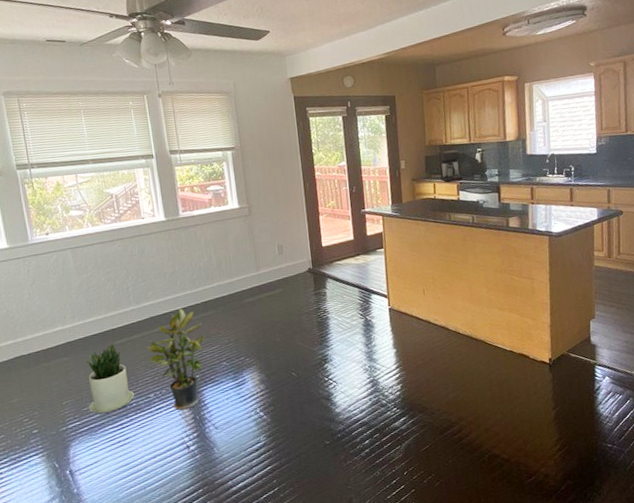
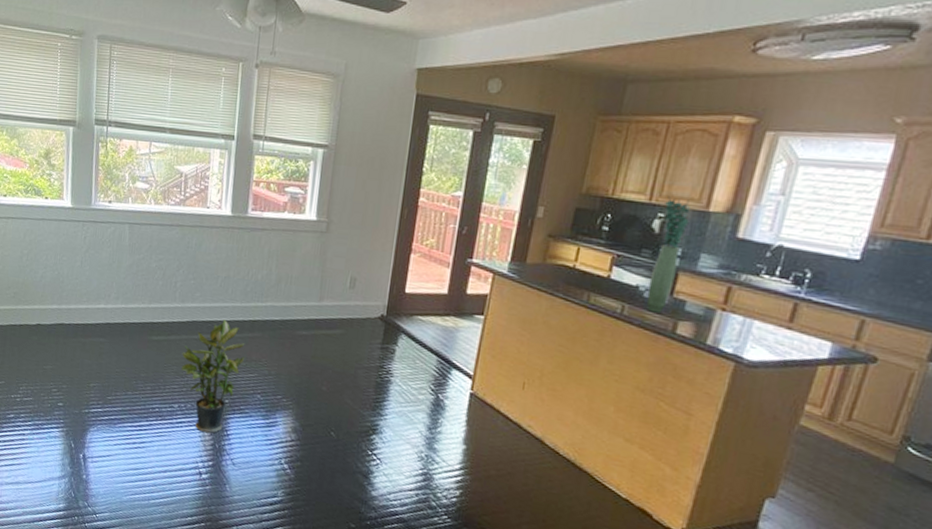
planter: present [84,343,134,414] -> none [113,337,159,410]
coffee maker: present [438,150,463,183] -> none [590,206,629,253]
vase: none [479,136,499,217] -> present [646,196,690,313]

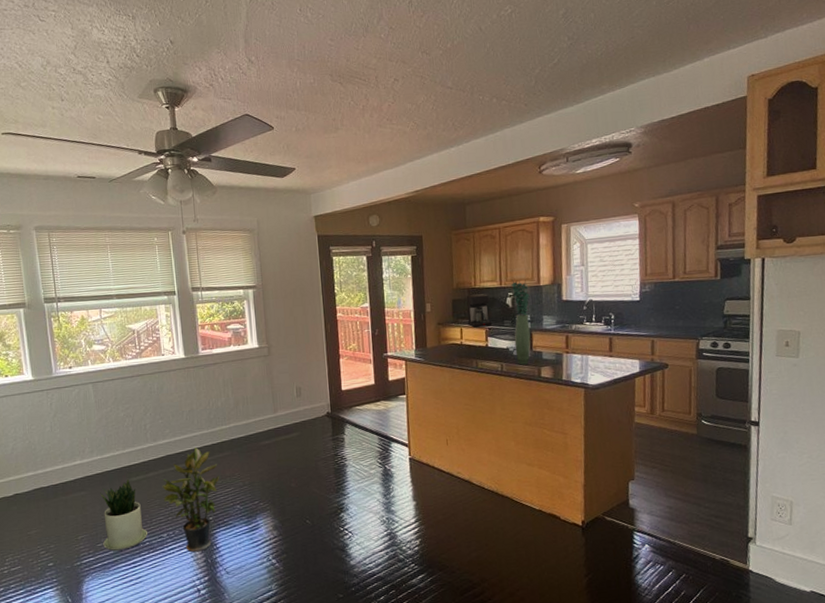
planter: none [113,337,159,410] -> present [100,479,147,551]
coffee maker: none [590,206,629,253] -> present [466,294,492,328]

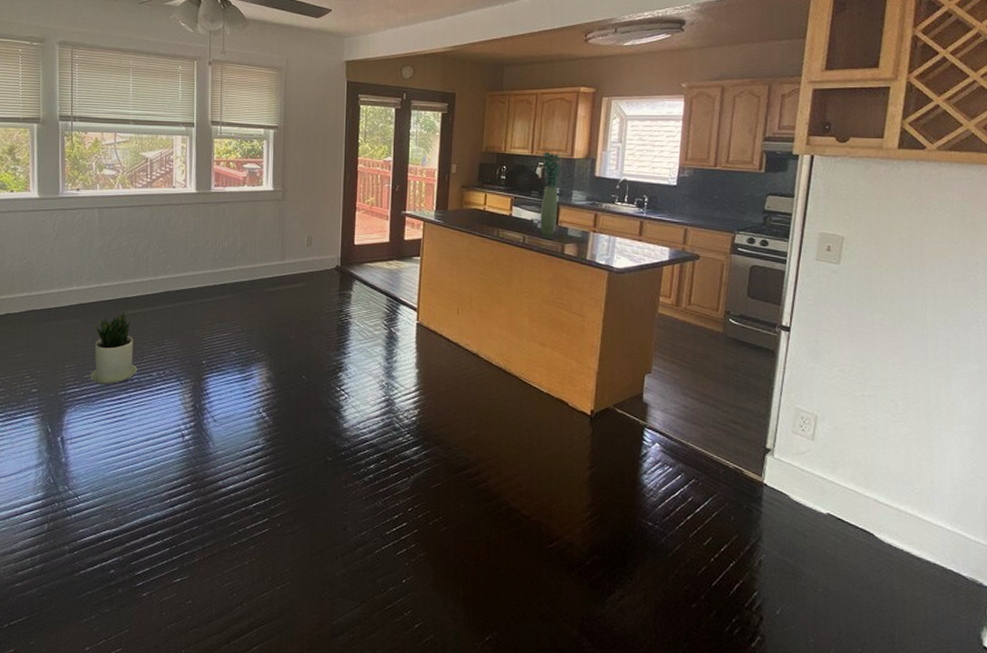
potted plant: present [162,448,220,552] -> none [157,287,218,396]
coffee maker: present [466,294,492,328] -> none [494,160,519,195]

